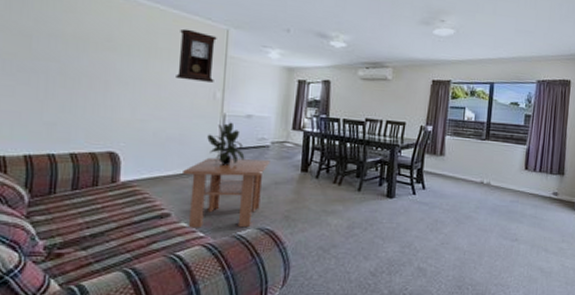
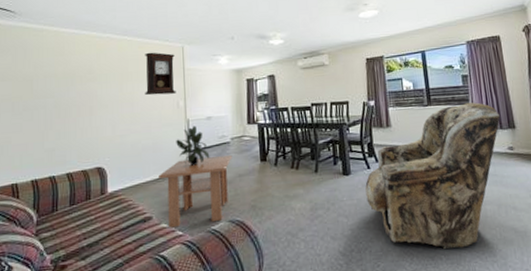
armchair: none [406,143,552,281] -> present [365,102,500,249]

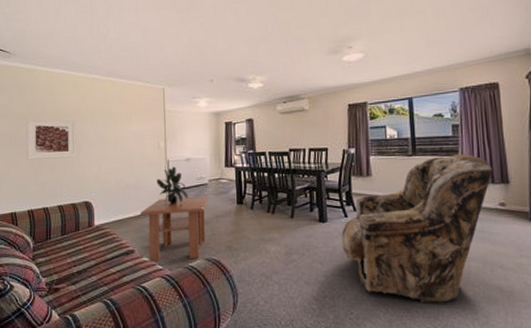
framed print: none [32,81,88,125] -> present [26,119,77,160]
pendulum clock: present [145,52,176,96] -> none [128,93,157,136]

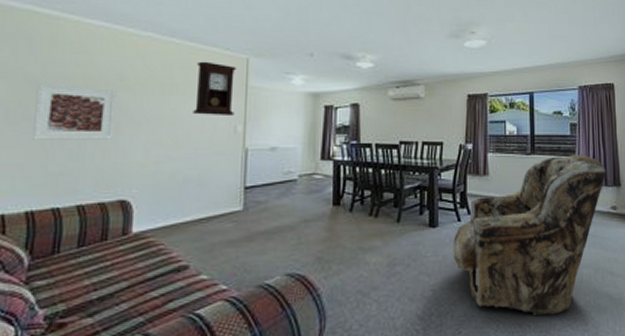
pendulum clock: none [128,93,157,136] -> present [193,61,236,115]
coffee table: present [140,197,210,262] -> none [202,196,299,281]
potted plant: present [157,166,188,205] -> none [228,157,270,206]

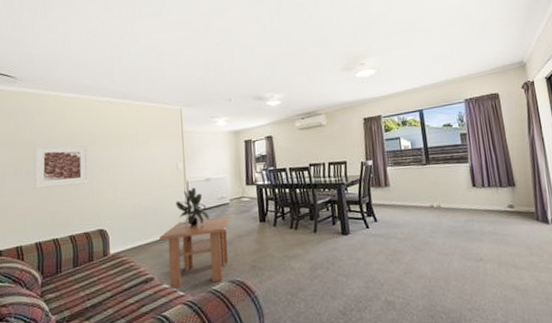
pendulum clock: present [193,61,236,115] -> none [144,115,175,158]
coffee table: none [202,196,299,281] -> present [159,216,232,289]
potted plant: none [228,157,270,206] -> present [176,187,210,228]
armchair: present [453,155,606,315] -> none [364,160,500,307]

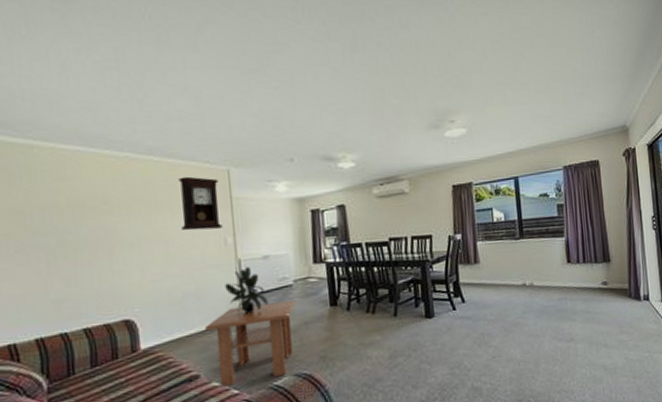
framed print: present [34,145,90,189] -> none [24,213,107,270]
pendulum clock: none [144,115,175,158] -> present [178,176,223,231]

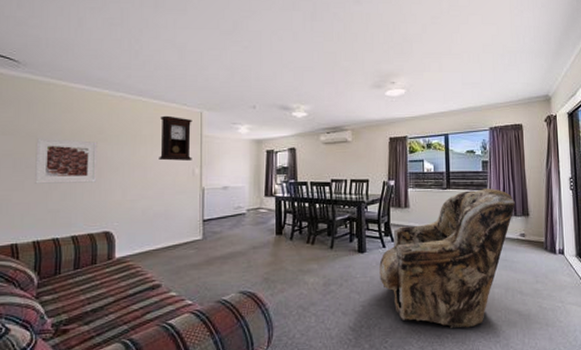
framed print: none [24,213,107,270] -> present [35,138,98,184]
coffee table: present [205,300,296,387] -> none [170,227,247,297]
potted plant: present [225,266,269,315] -> none [190,195,224,235]
armchair: none [450,234,595,391] -> present [379,188,515,328]

